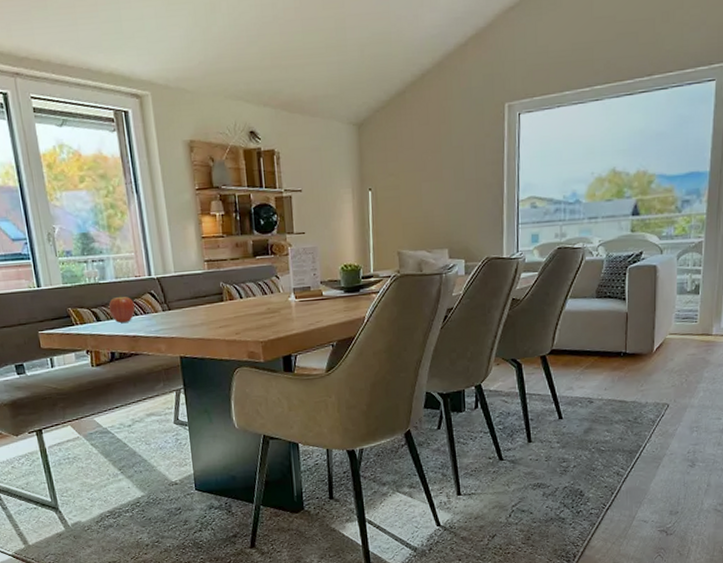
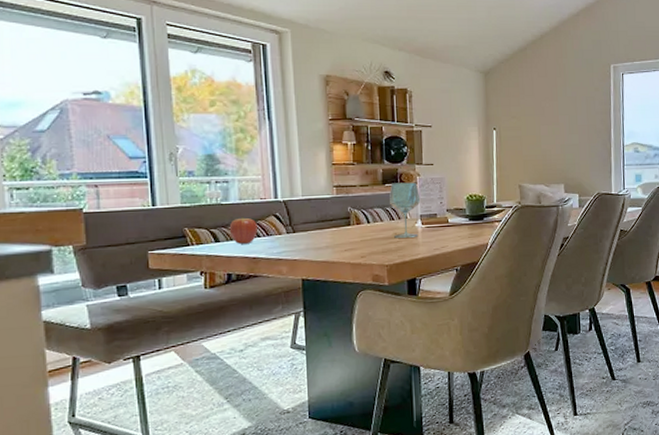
wine glass: none [260,253,293,314] -> present [388,182,421,239]

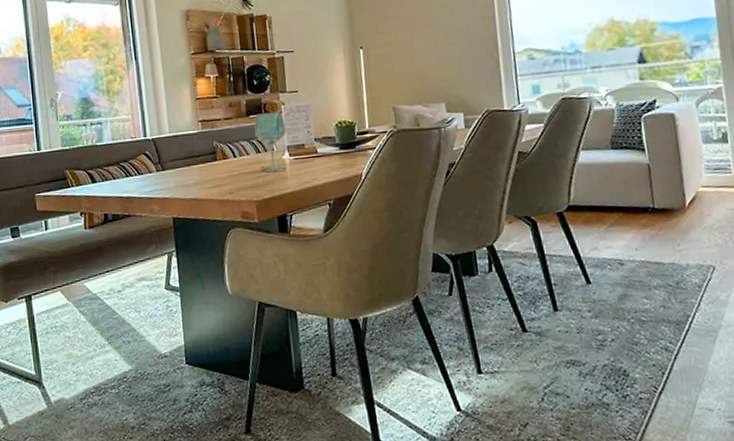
fruit: present [229,216,258,244] -> none [104,156,130,184]

